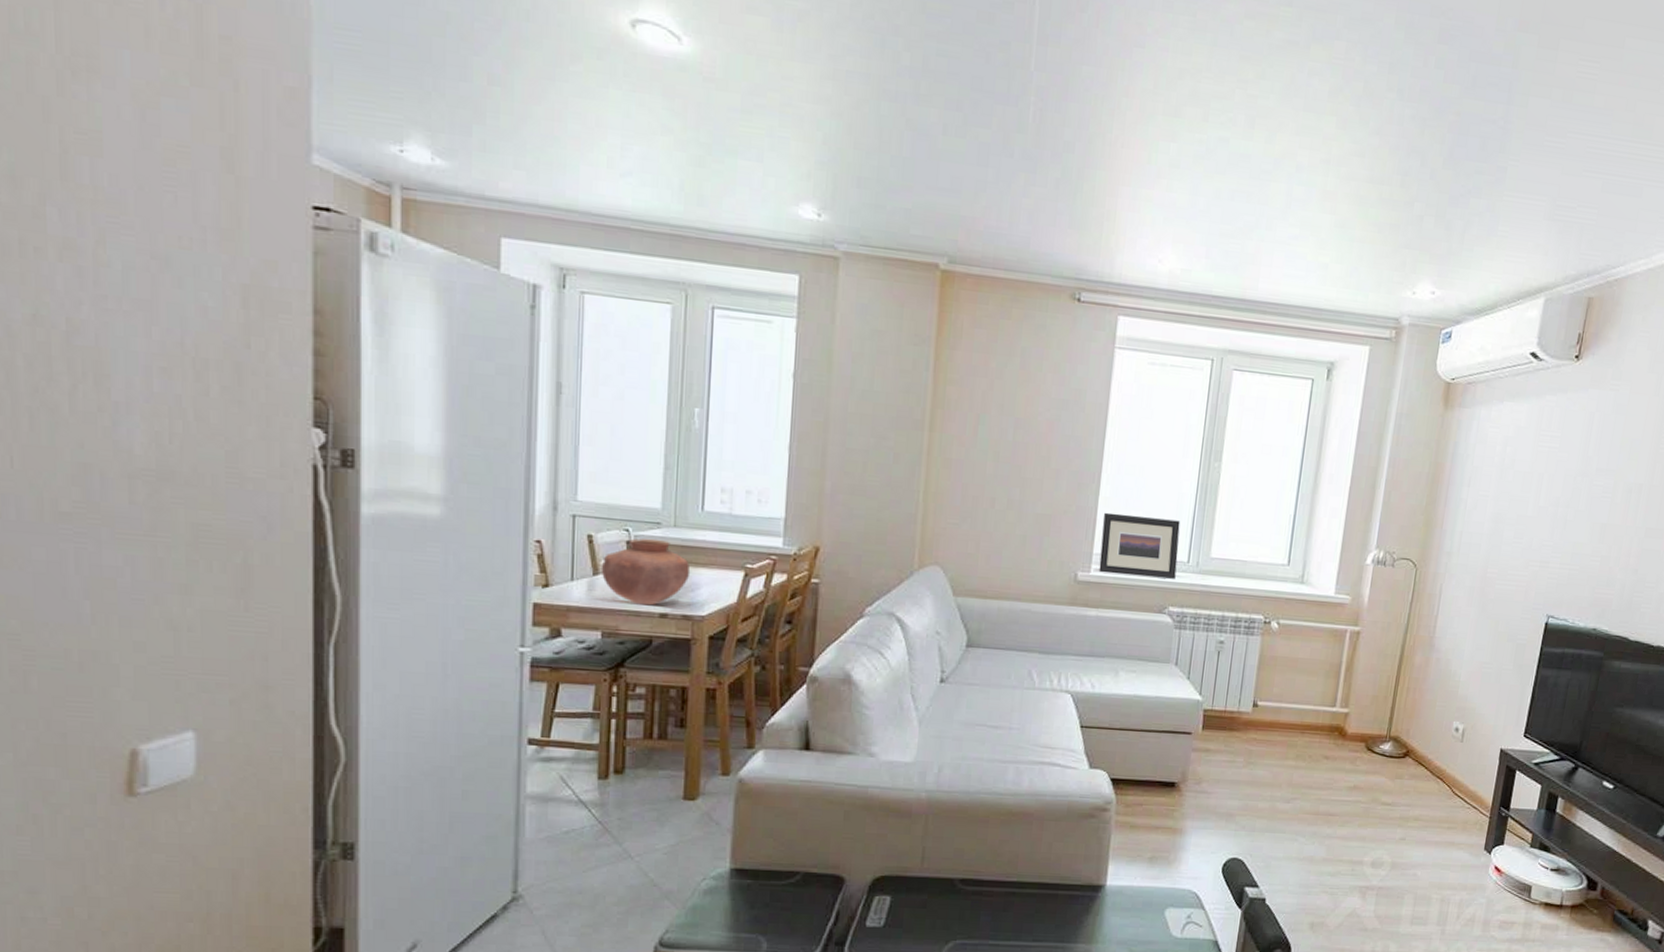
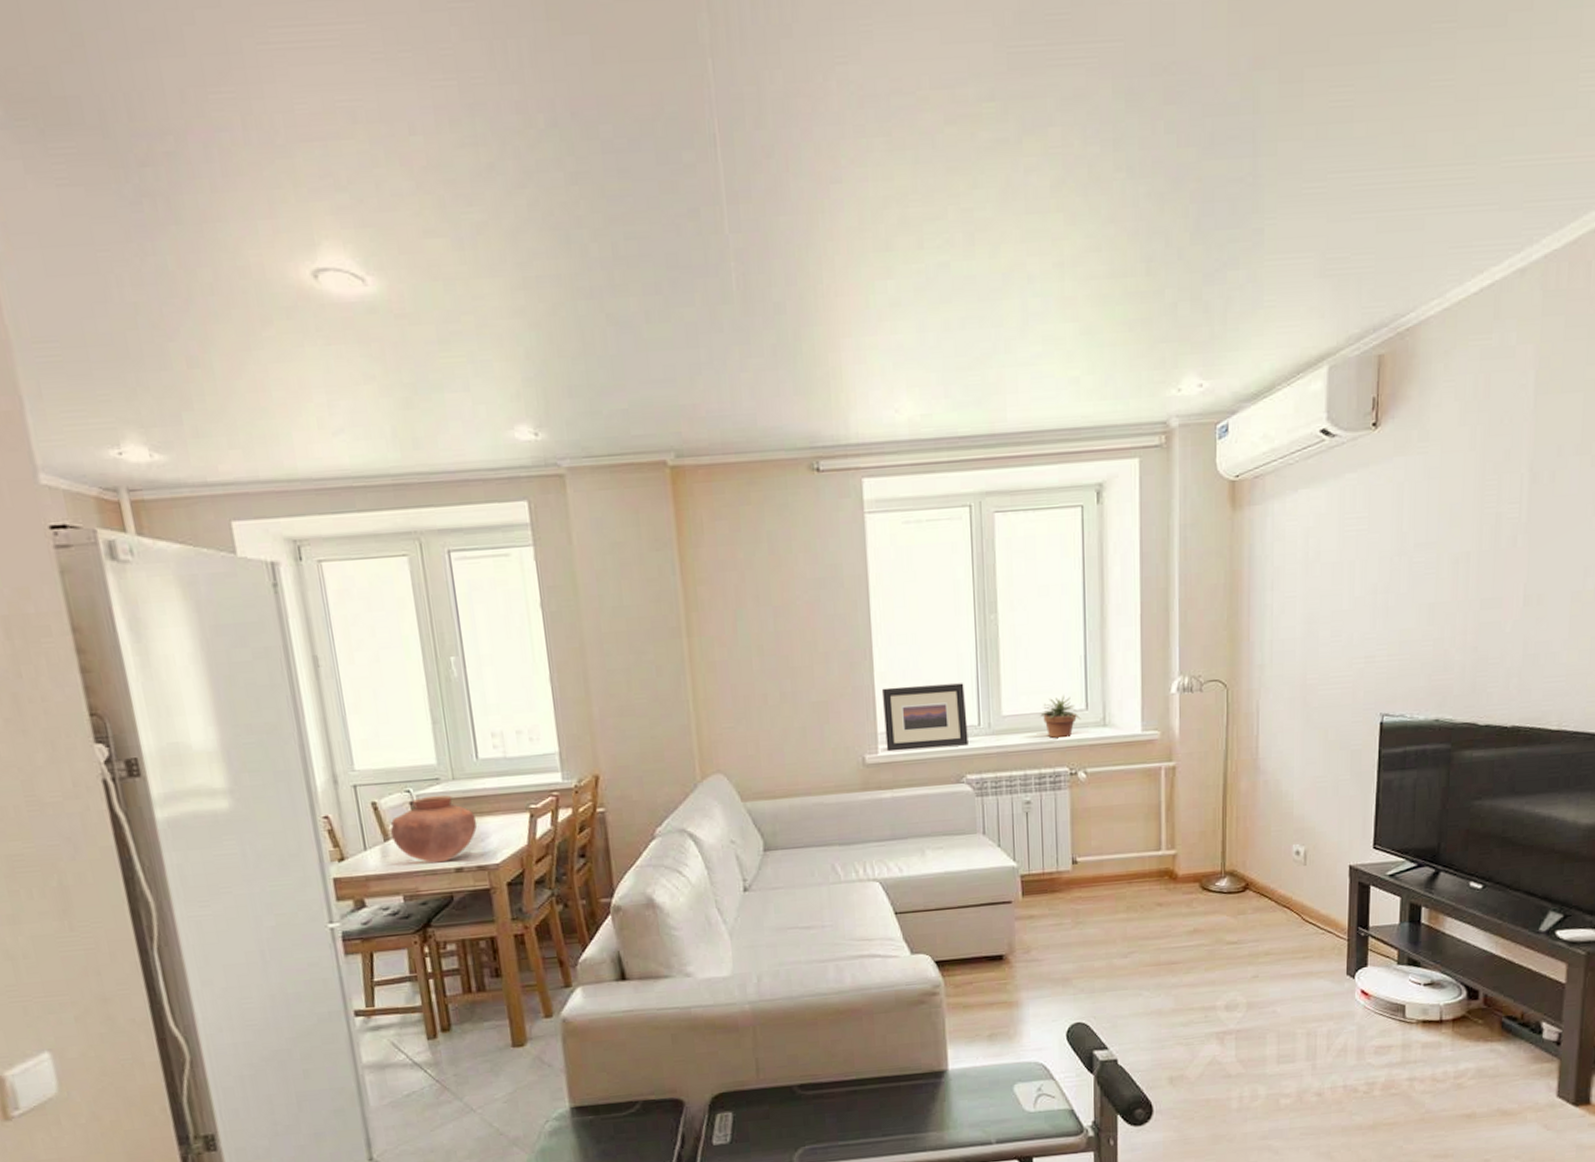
potted plant: none [1245,547,1282,588] -> present [1040,694,1081,739]

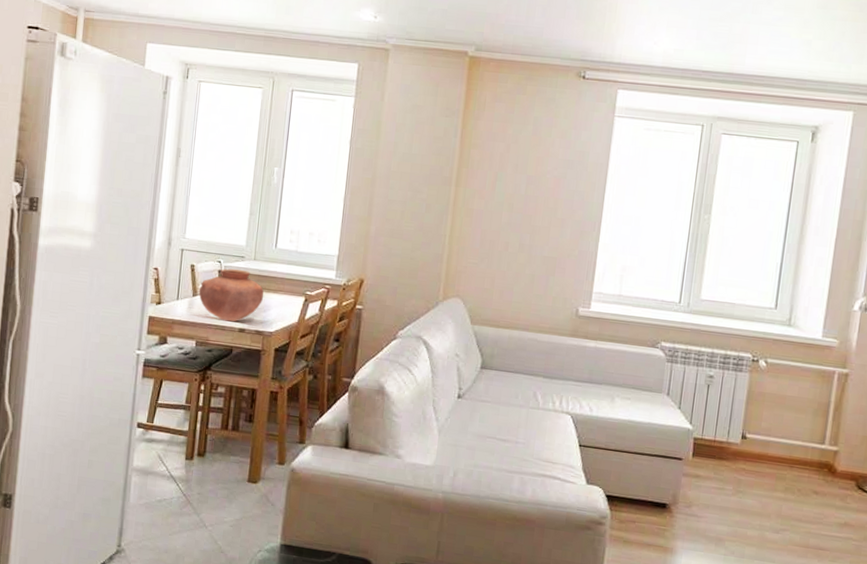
picture frame: present [881,683,968,752] -> none [598,256,673,317]
potted plant: present [1040,694,1081,739] -> none [734,292,770,329]

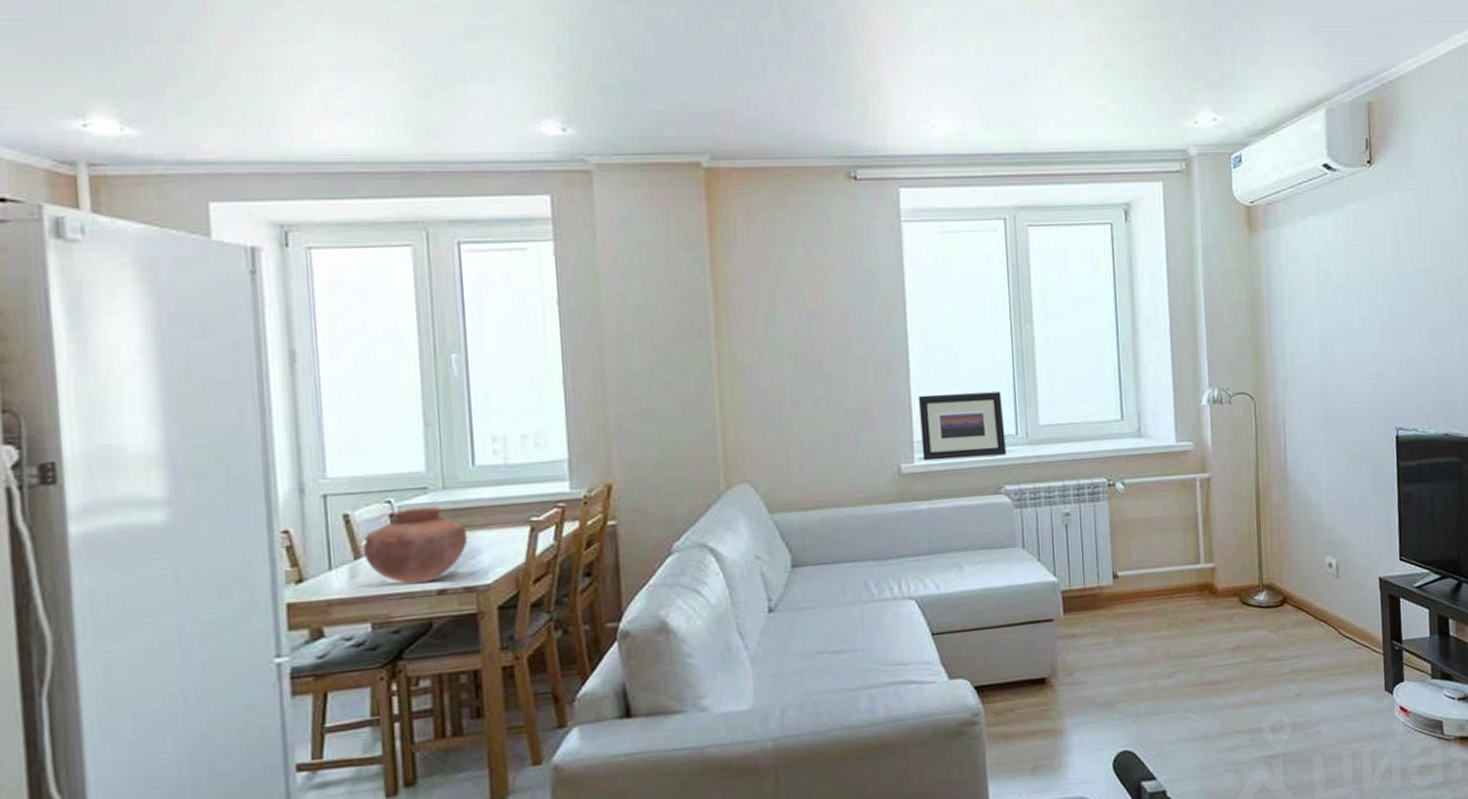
picture frame: none [598,256,673,317] -> present [917,391,1006,461]

